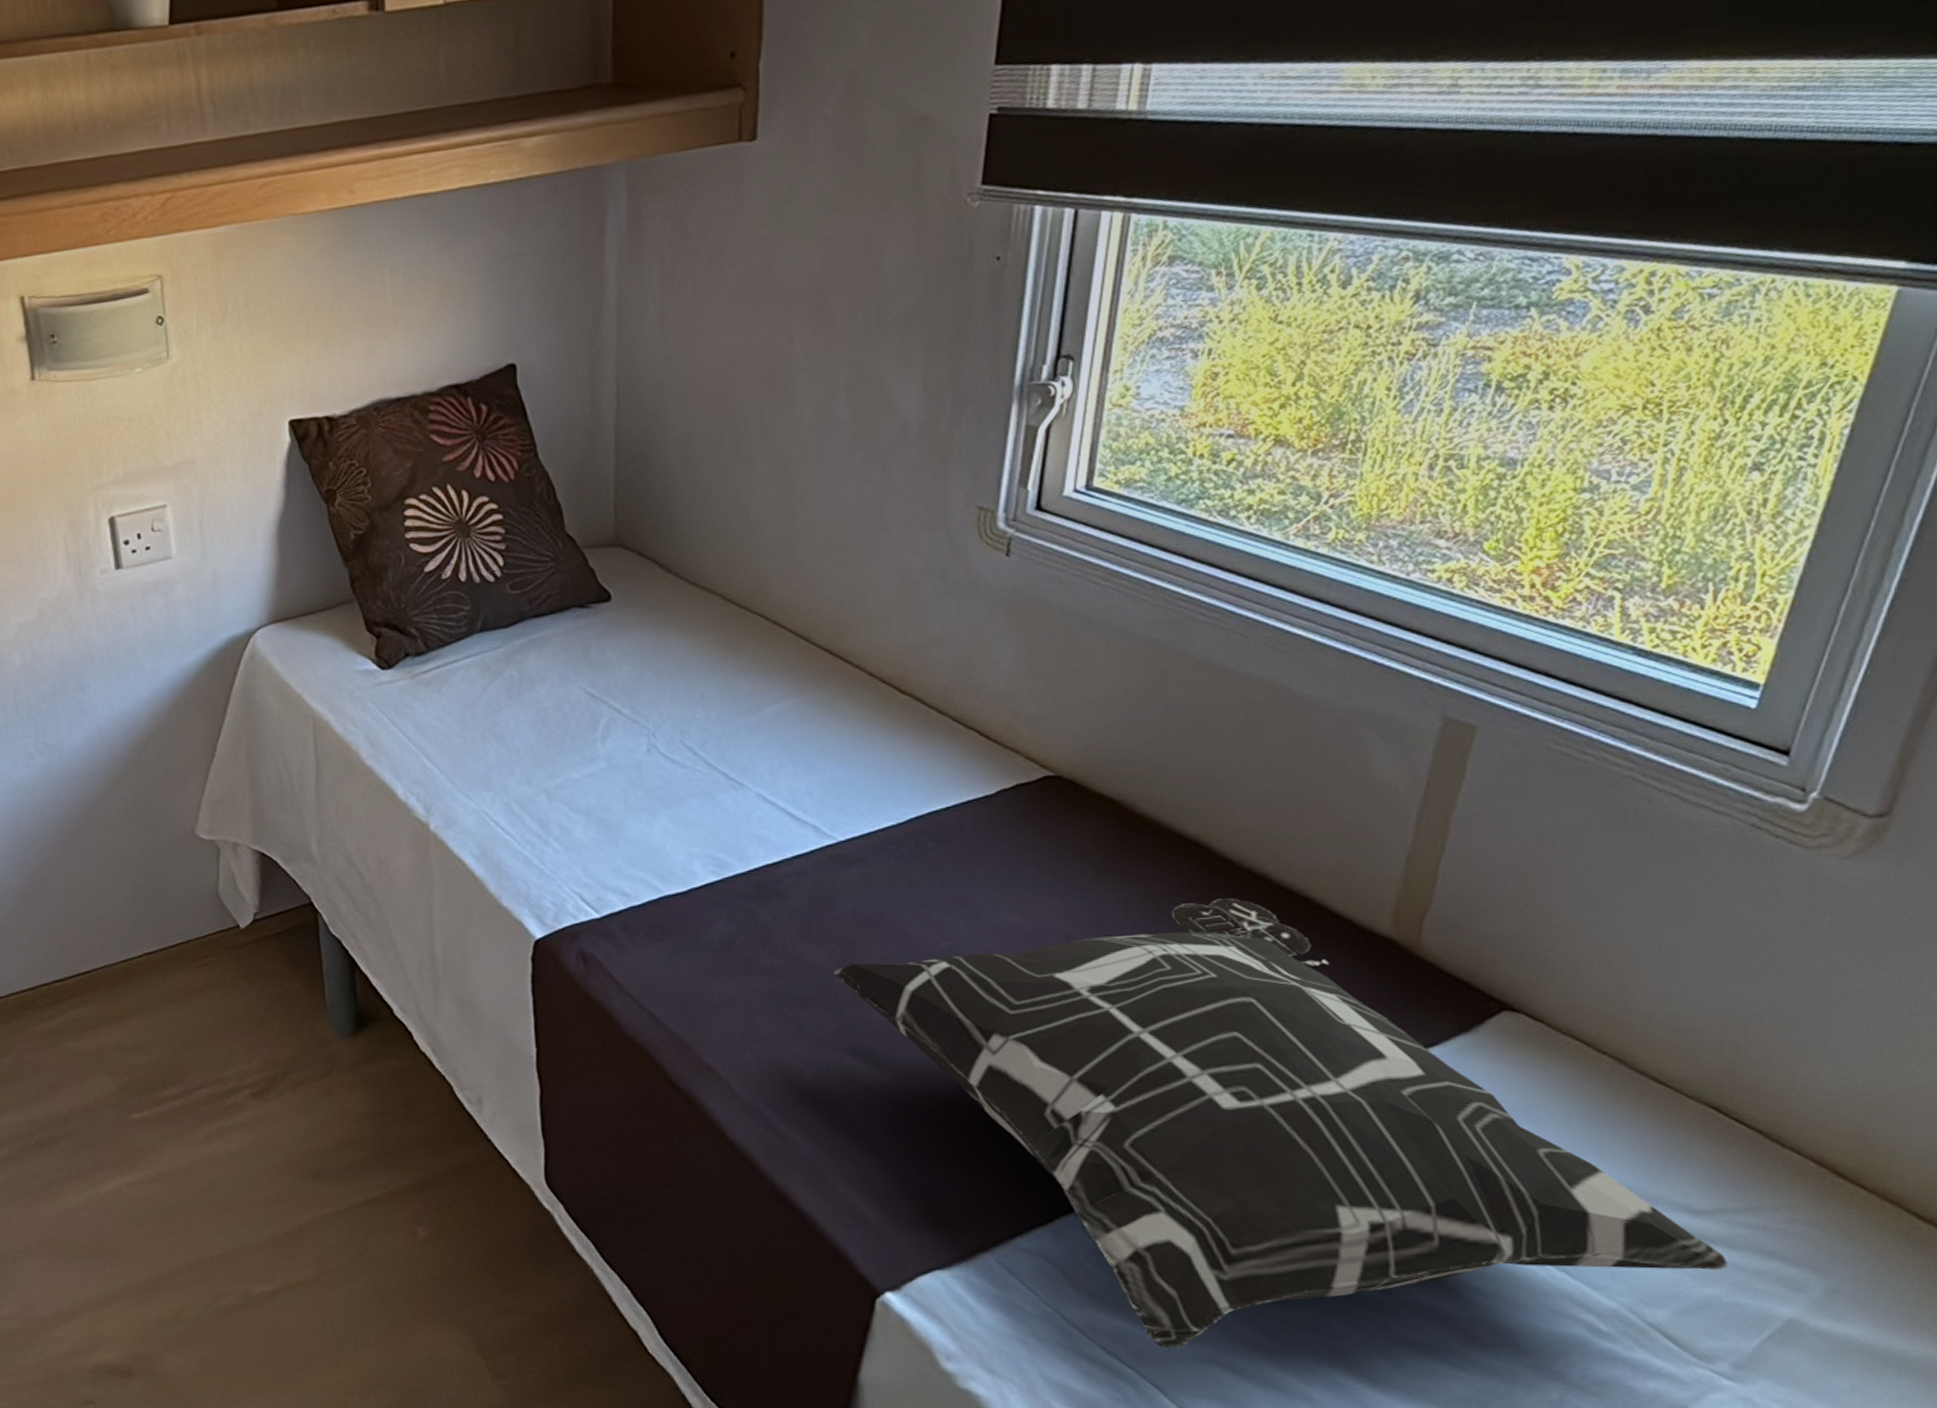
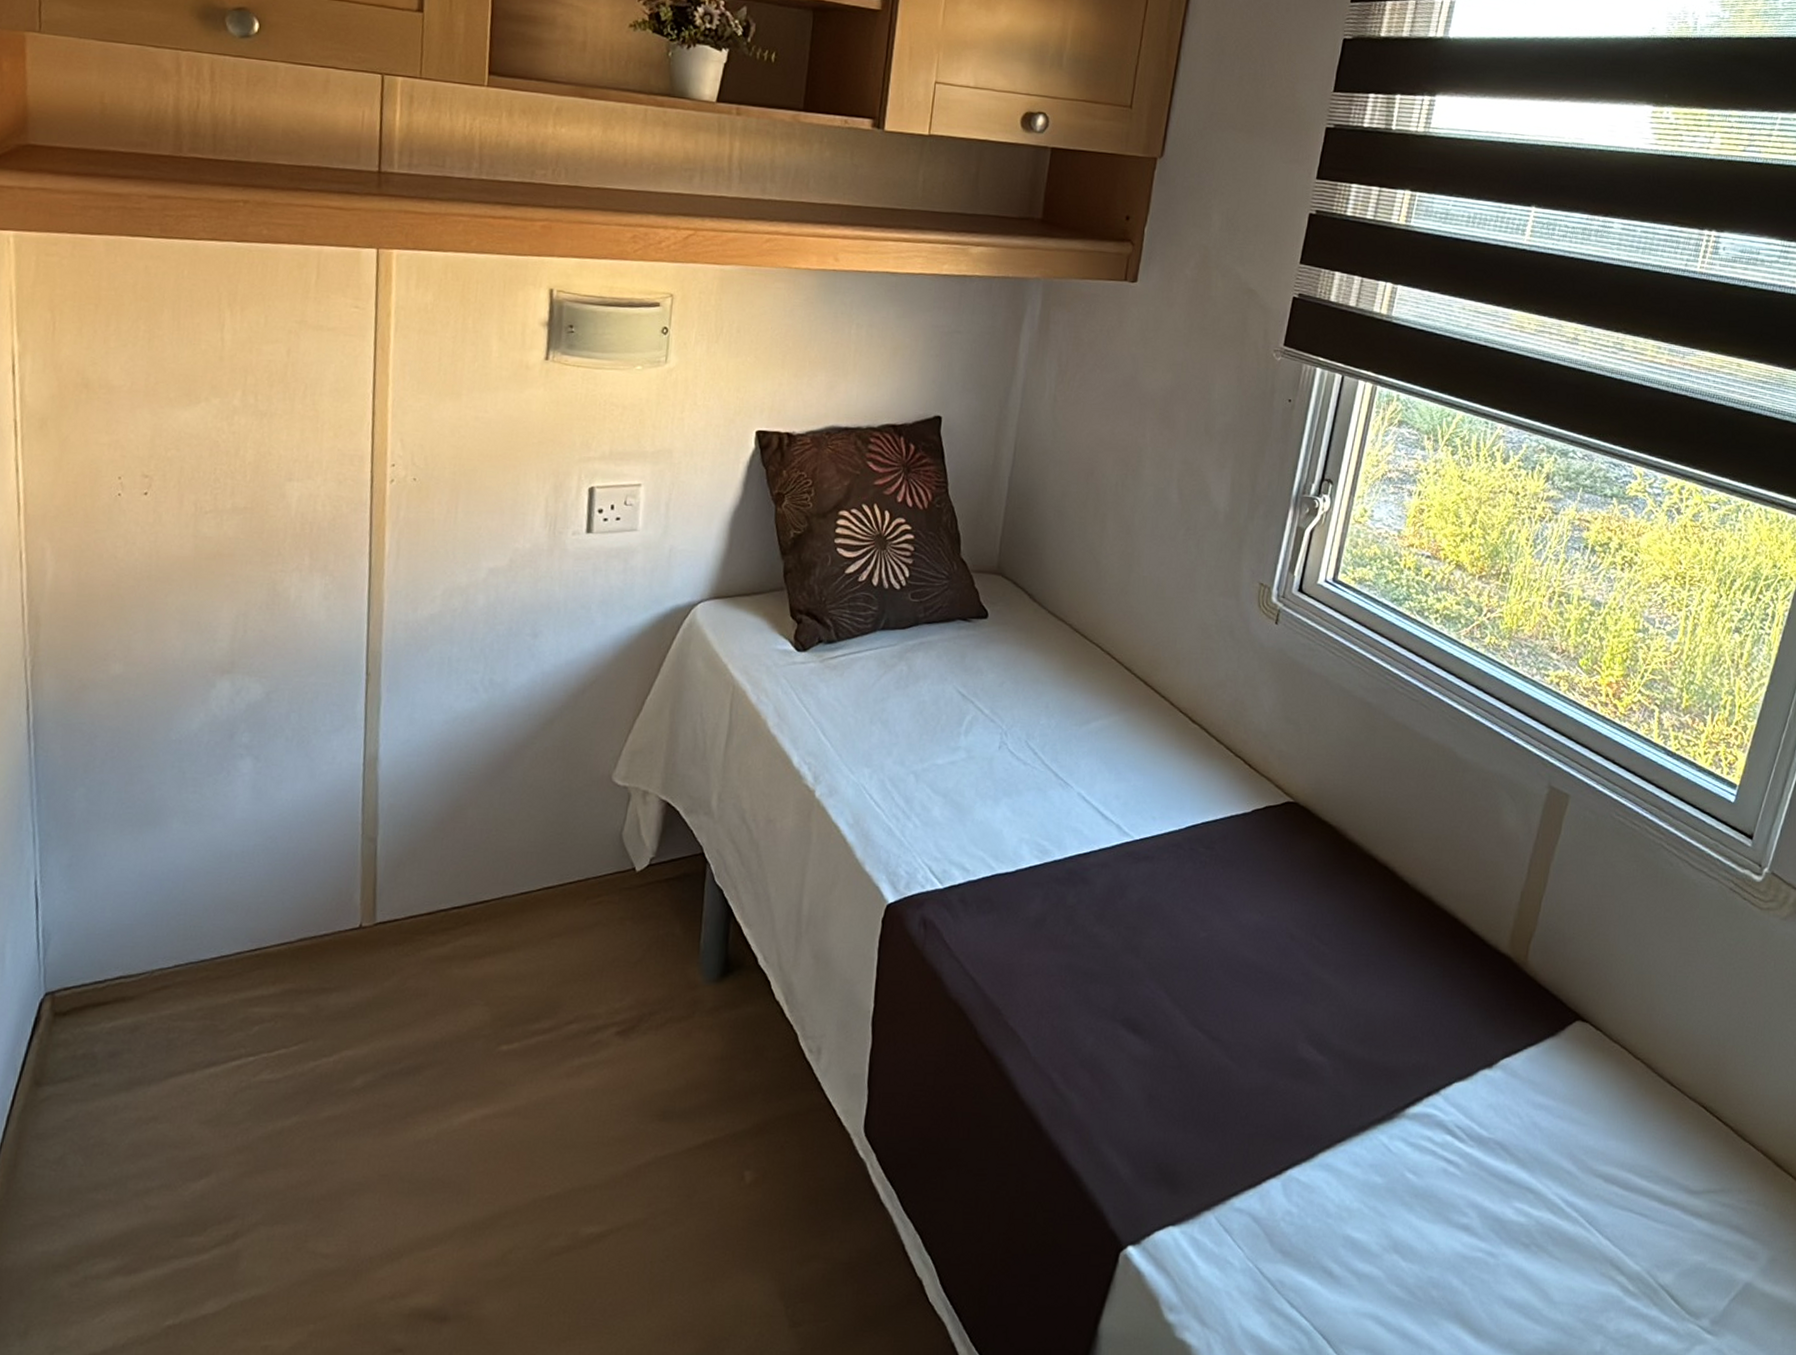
decorative pillow: present [834,898,1727,1349] -> none [1119,914,1710,1302]

